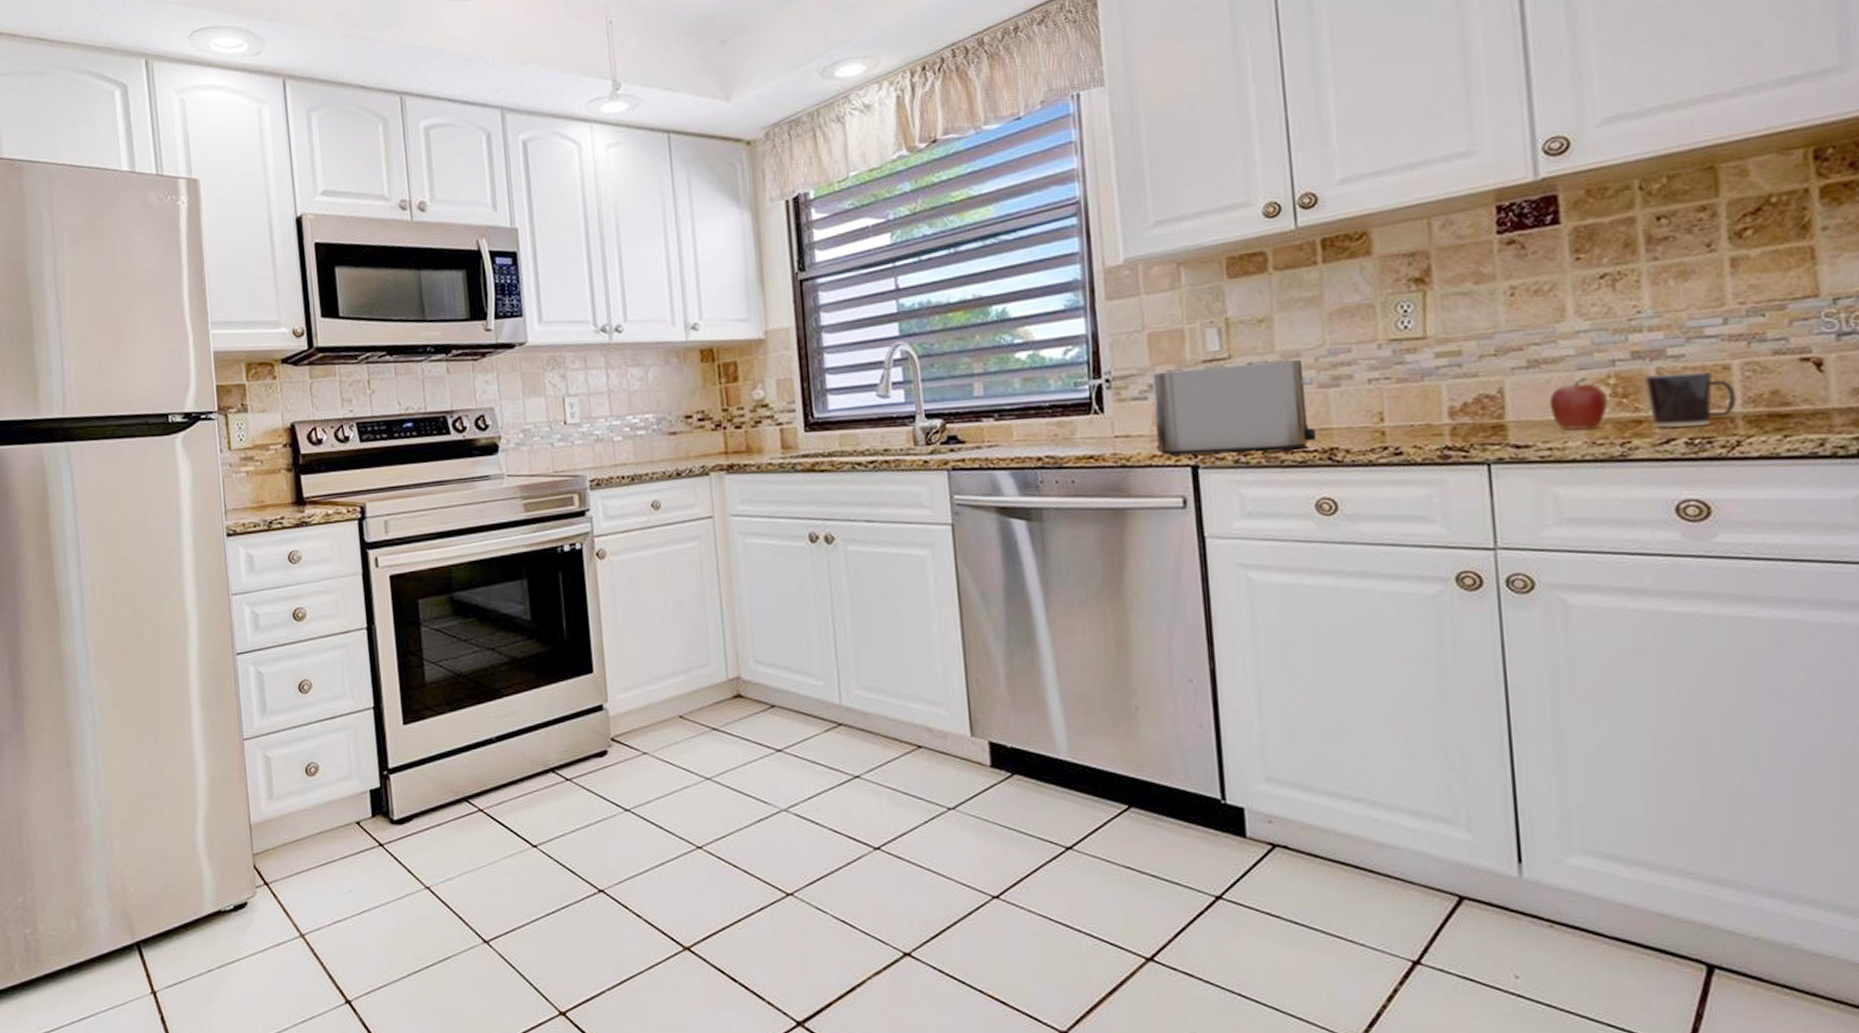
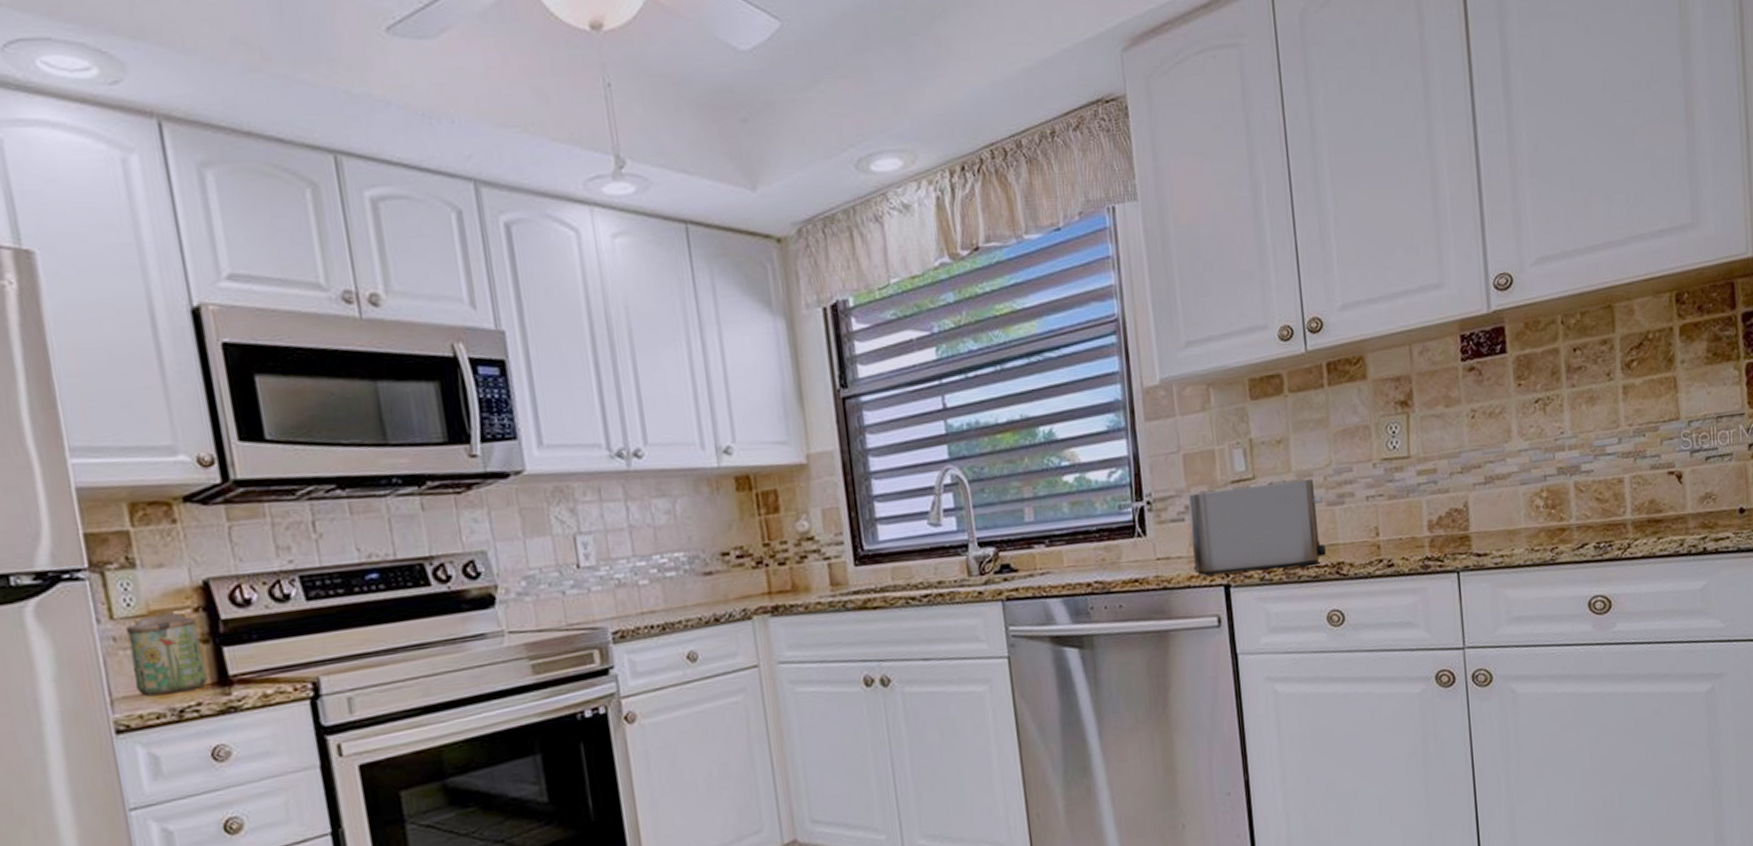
canister: none [239,447,289,509] -> present [127,613,208,696]
fruit: present [1549,378,1608,430] -> none [1501,491,1542,538]
mug: present [1644,371,1737,428] -> none [1566,484,1628,535]

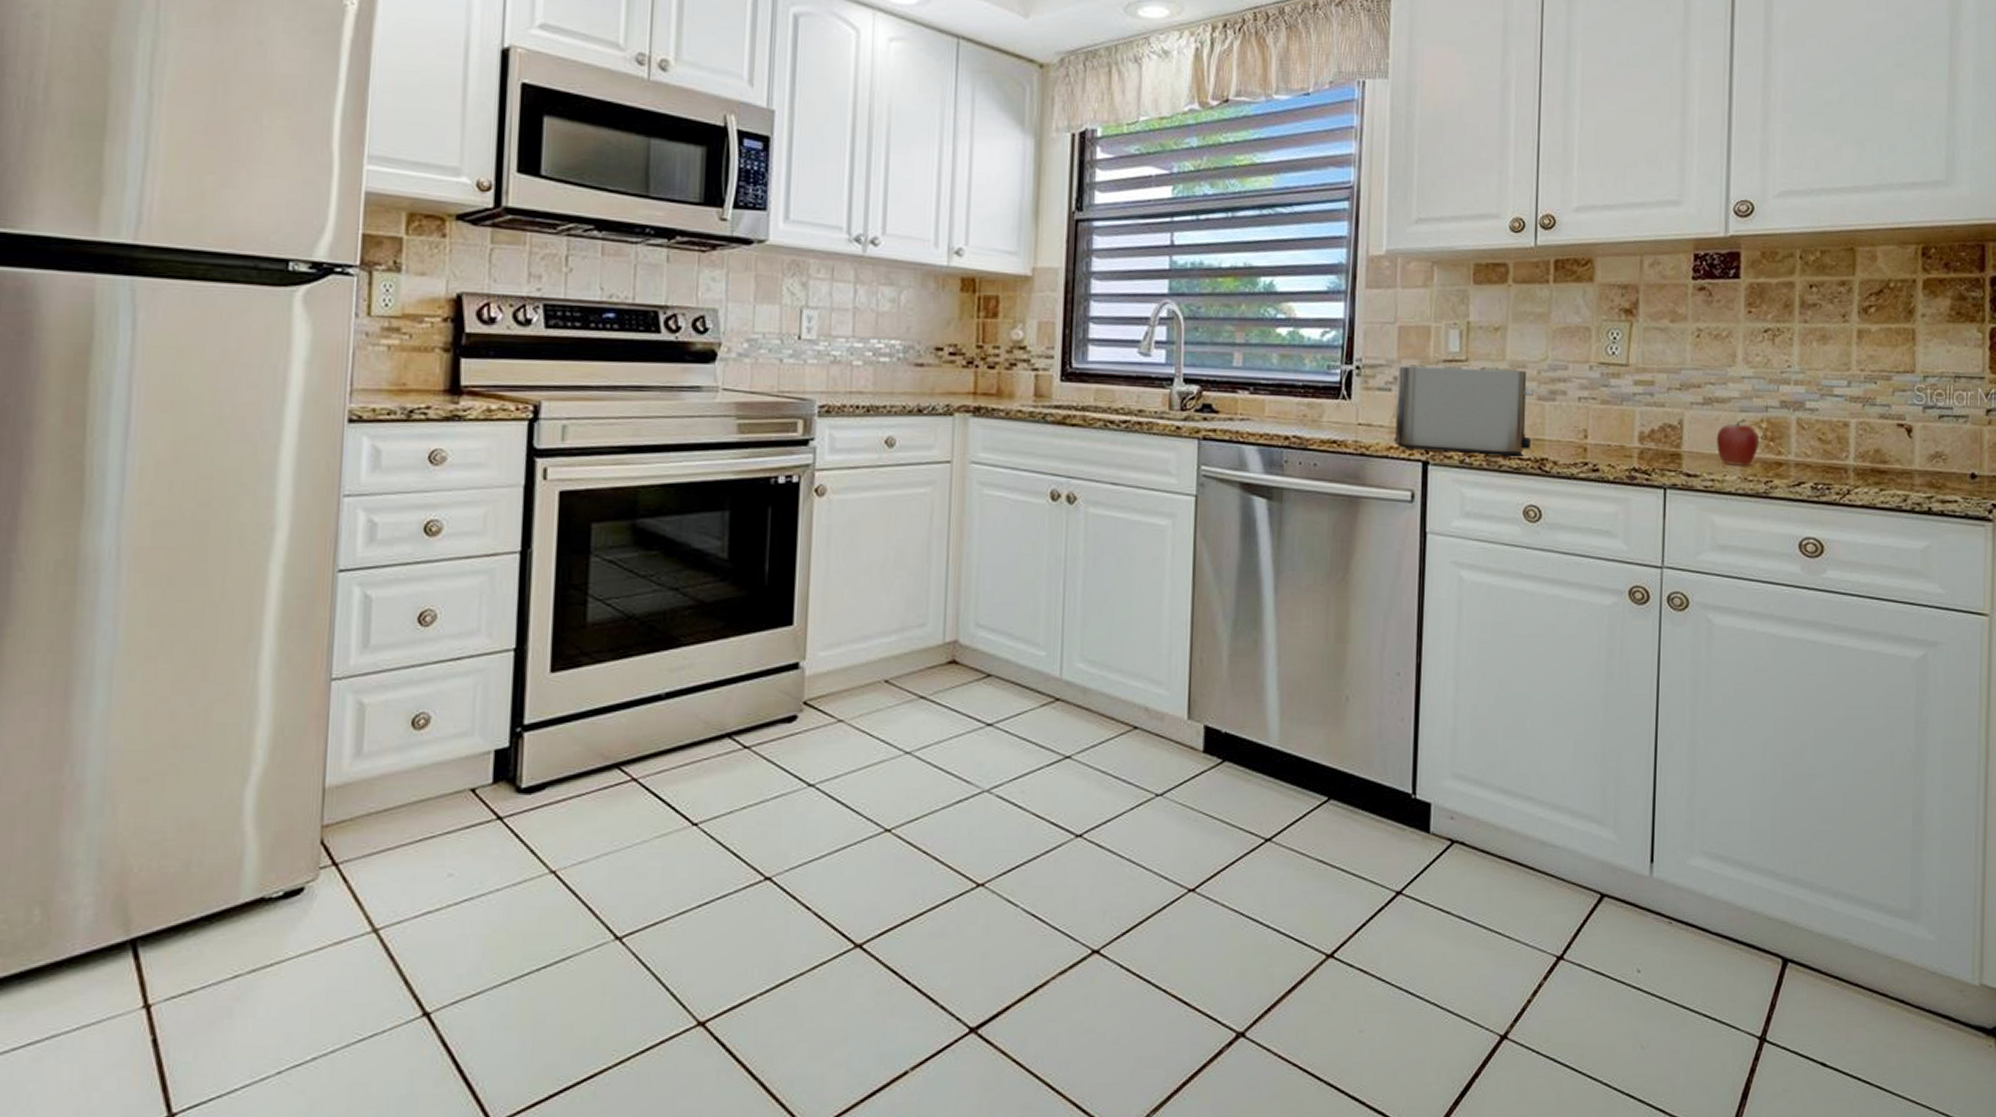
canister: present [127,613,208,696] -> none [375,318,443,394]
fruit: none [1501,491,1542,538] -> present [1716,419,1760,466]

